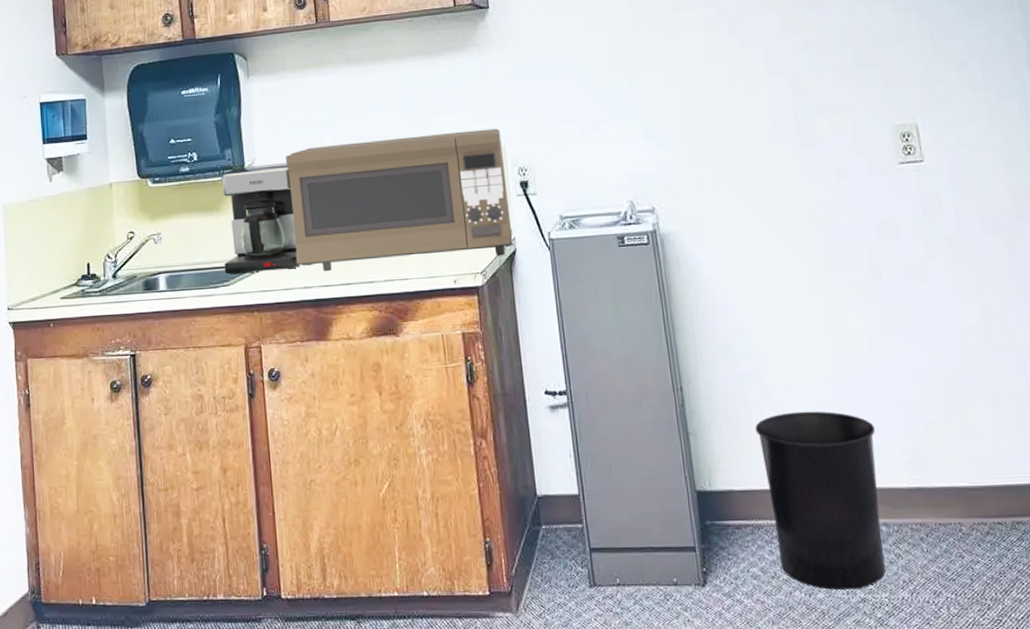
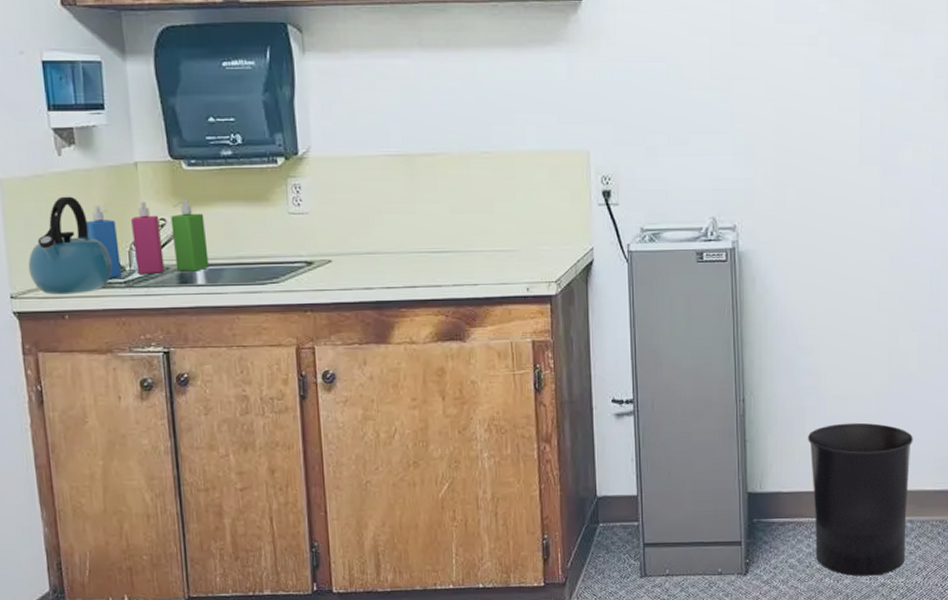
kettle: none [22,216,90,305] -> present [28,196,112,295]
soap dispenser: none [70,213,170,288] -> present [86,199,209,278]
coffee maker: present [221,162,302,275] -> none [270,152,363,271]
microwave: present [286,128,513,272] -> none [346,133,591,273]

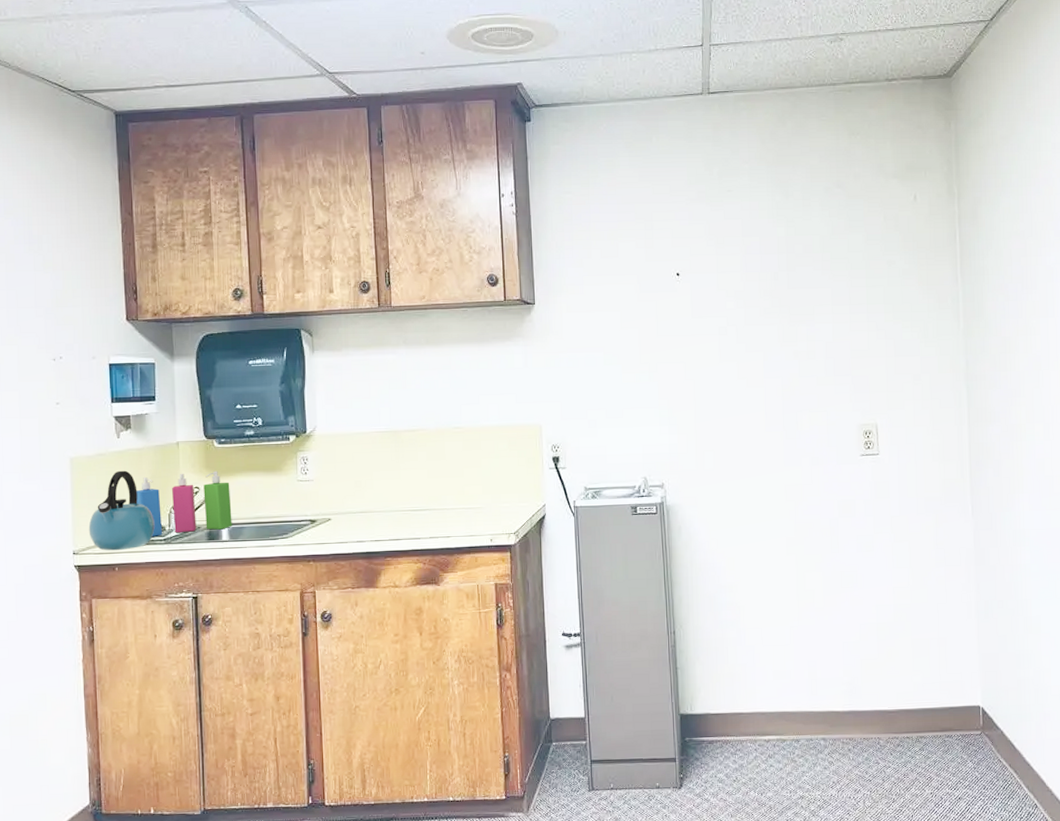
waste bin: present [807,422,913,576] -> none [730,651,822,790]

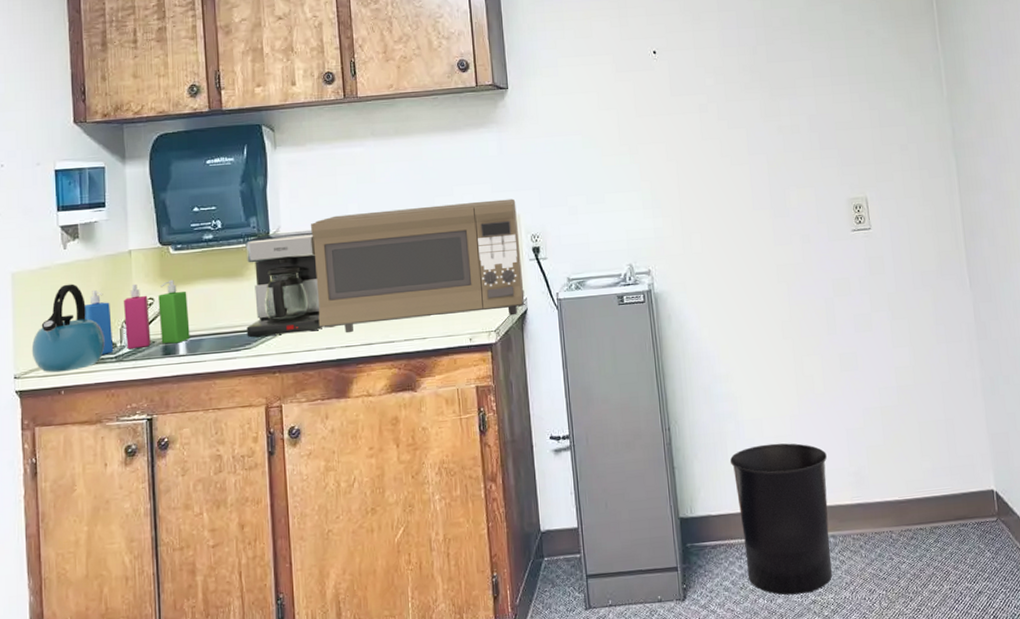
coffee maker: none [284,430,356,528] -> present [245,229,325,338]
microwave: none [345,410,543,529] -> present [311,199,525,334]
waste bin: none [730,651,822,790] -> present [730,443,833,595]

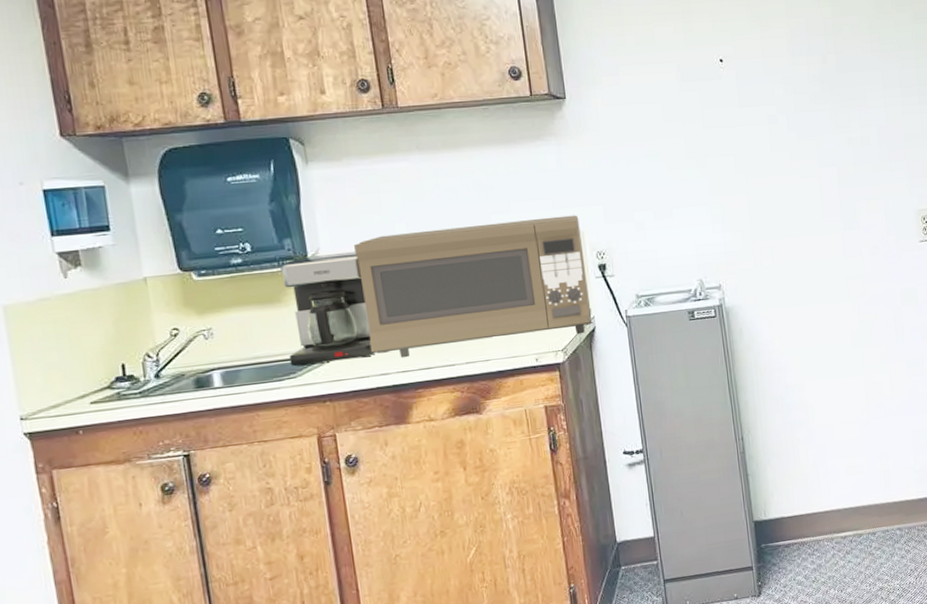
kettle: present [31,283,105,373] -> none [37,315,126,413]
soap dispenser: present [84,279,190,355] -> none [96,307,226,391]
waste bin: present [730,443,833,595] -> none [802,446,899,585]

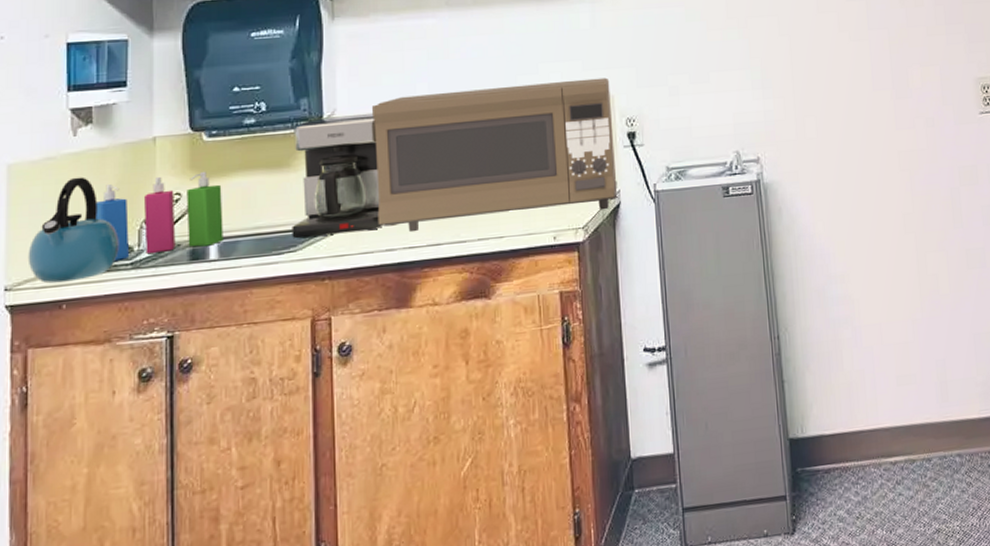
kettle: none [37,315,126,413] -> present [27,177,119,284]
soap dispenser: none [96,307,226,391] -> present [96,171,223,261]

